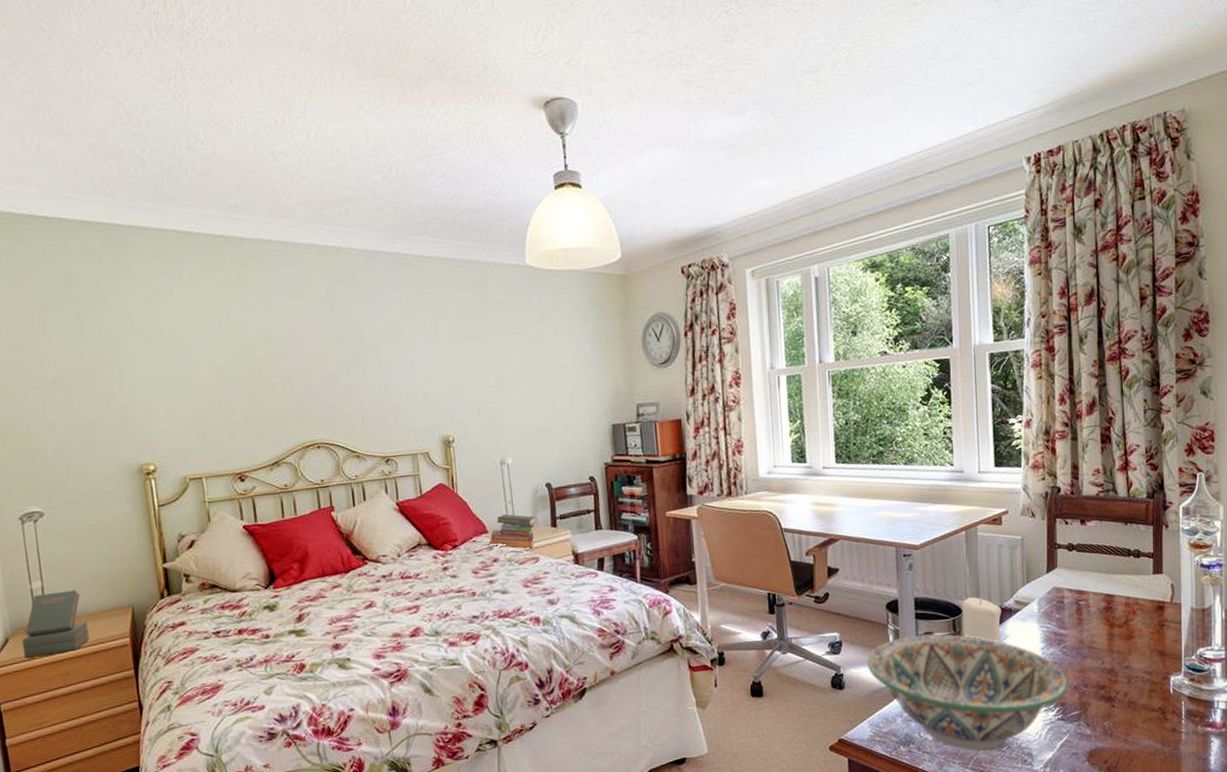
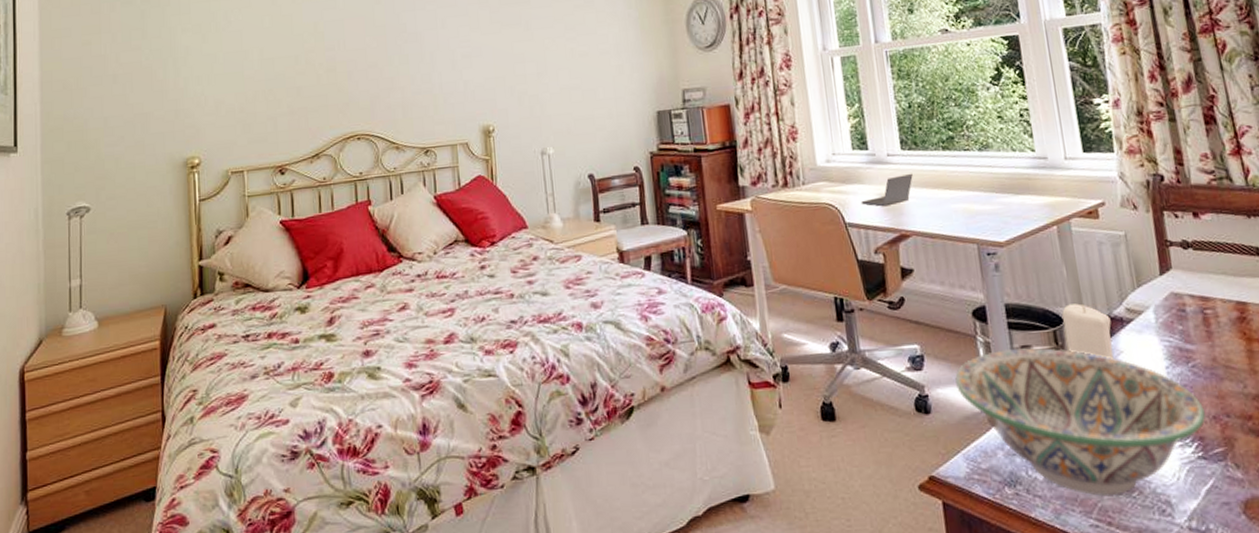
book: present [22,590,89,659] -> none [55,289,121,363]
books: present [489,514,536,549] -> none [529,208,578,245]
laptop computer: none [796,484,844,514] -> present [861,173,913,207]

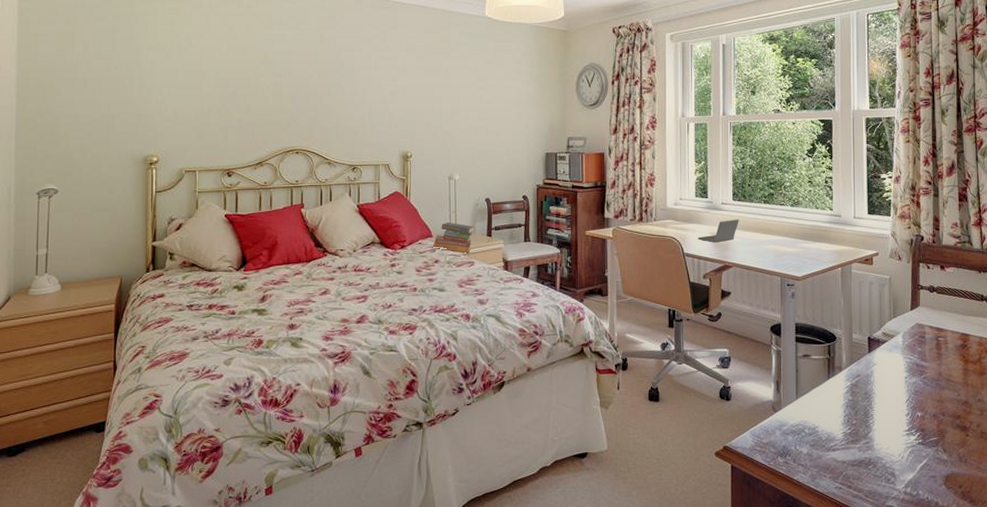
books: none [529,208,578,245] -> present [433,222,474,253]
decorative bowl: present [955,347,1206,497] -> none [752,356,928,468]
candle: present [1062,303,1114,359] -> none [836,327,871,369]

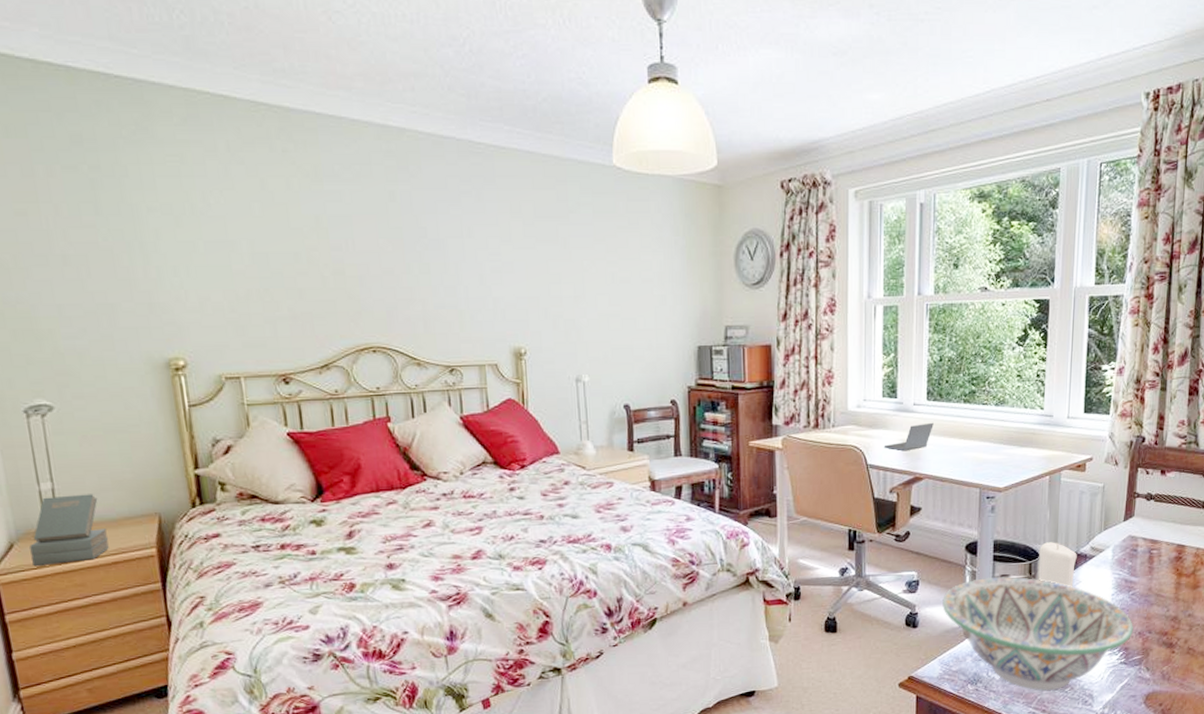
book: none [22,259,81,316] -> present [29,494,109,567]
books: present [433,222,474,253] -> none [561,435,612,472]
decorative bowl: none [752,356,928,468] -> present [942,576,1133,691]
candle: none [836,327,871,369] -> present [1038,542,1077,587]

